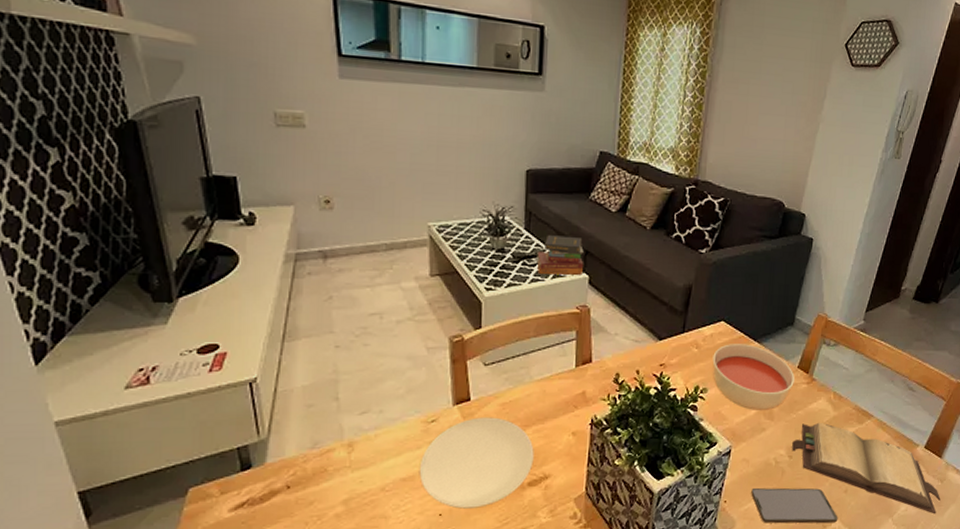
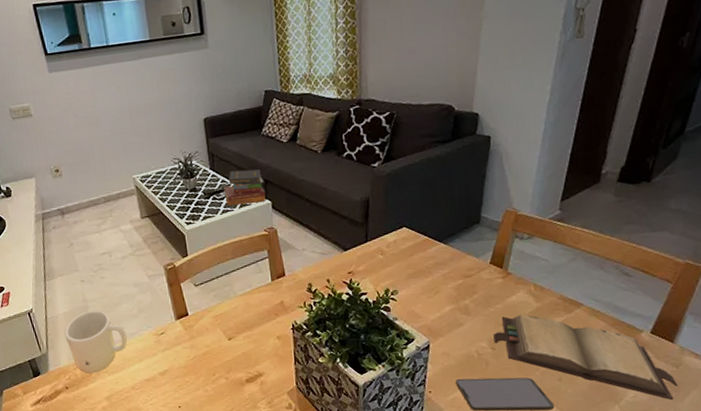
mug: none [298,386,386,469] -> present [64,310,128,374]
plate: present [419,417,534,509] -> none [157,327,248,402]
bowl: present [712,344,795,411] -> none [399,246,488,308]

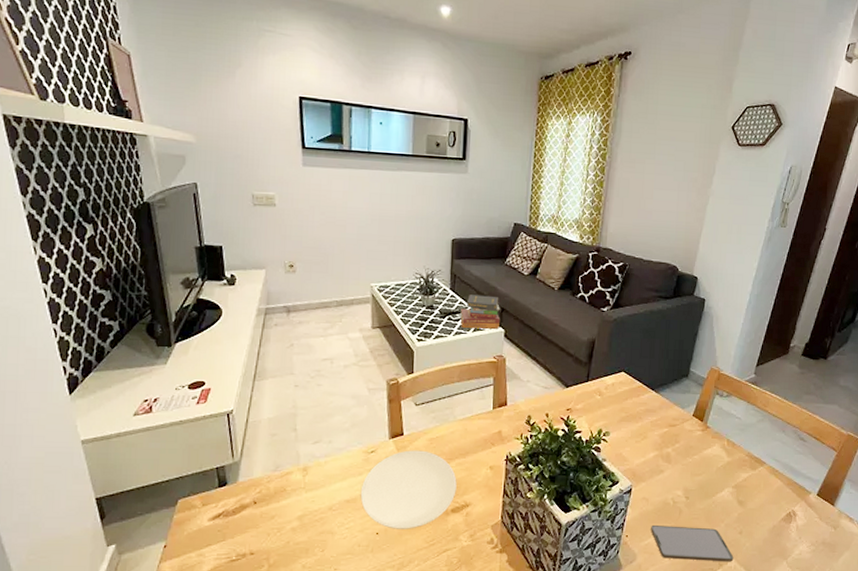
mug: present [64,310,128,374] -> none [264,419,334,488]
plate: none [157,327,248,402] -> present [360,450,457,529]
hardback book: present [494,314,678,400] -> none [688,467,835,560]

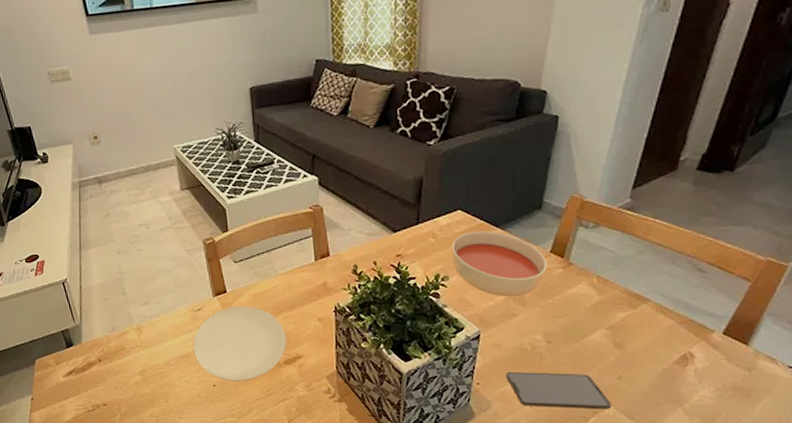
books: present [460,295,501,329] -> none [268,143,313,180]
bowl: none [613,392,690,455] -> present [452,231,547,297]

